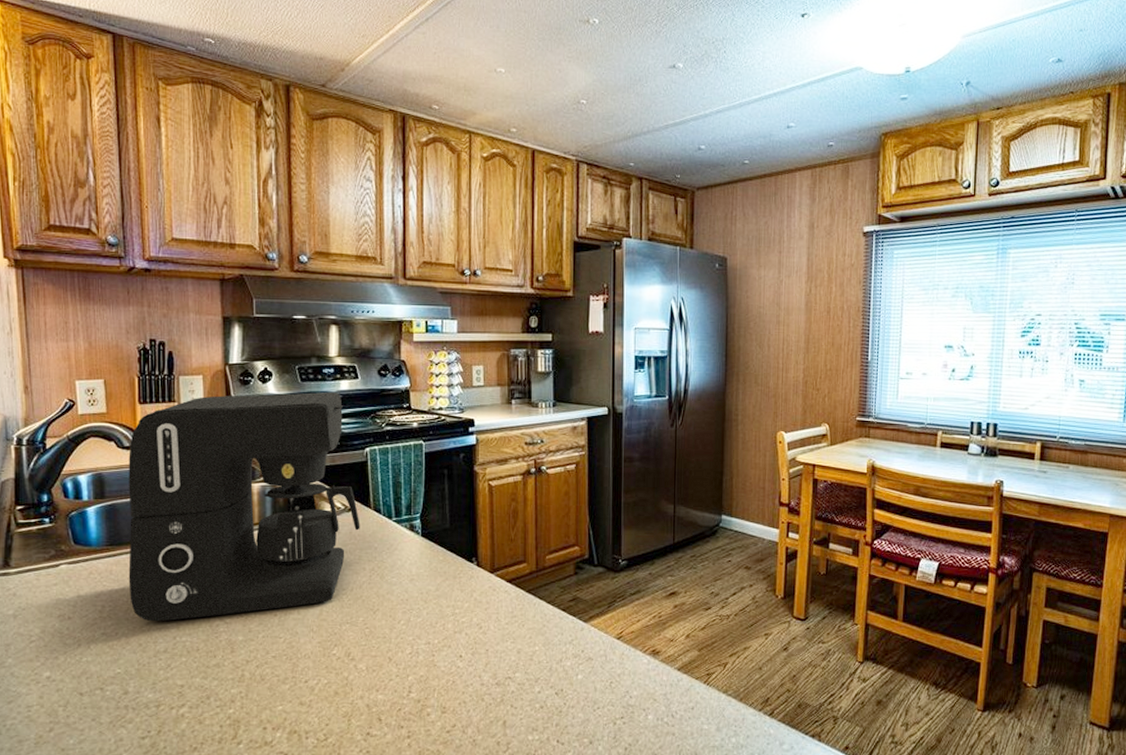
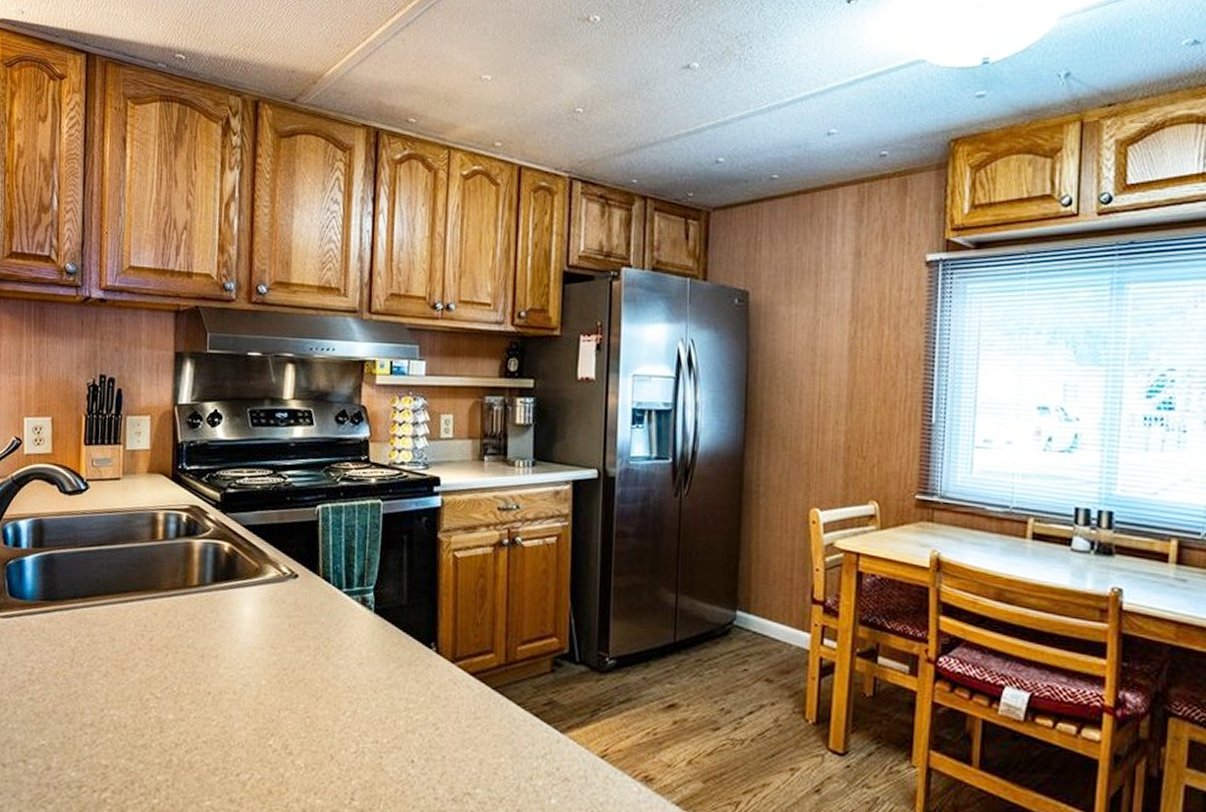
coffee maker: present [128,392,360,622] -> none [60,439,307,690]

